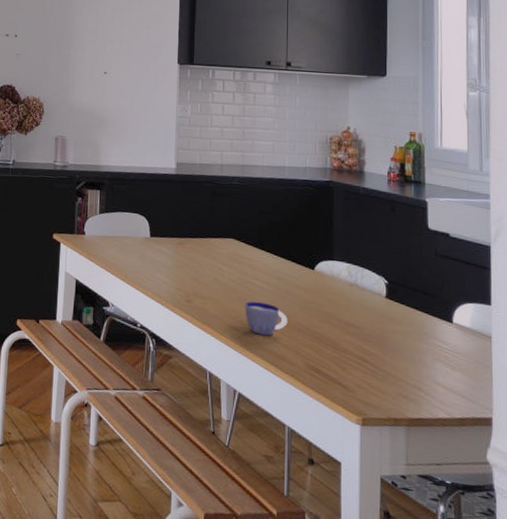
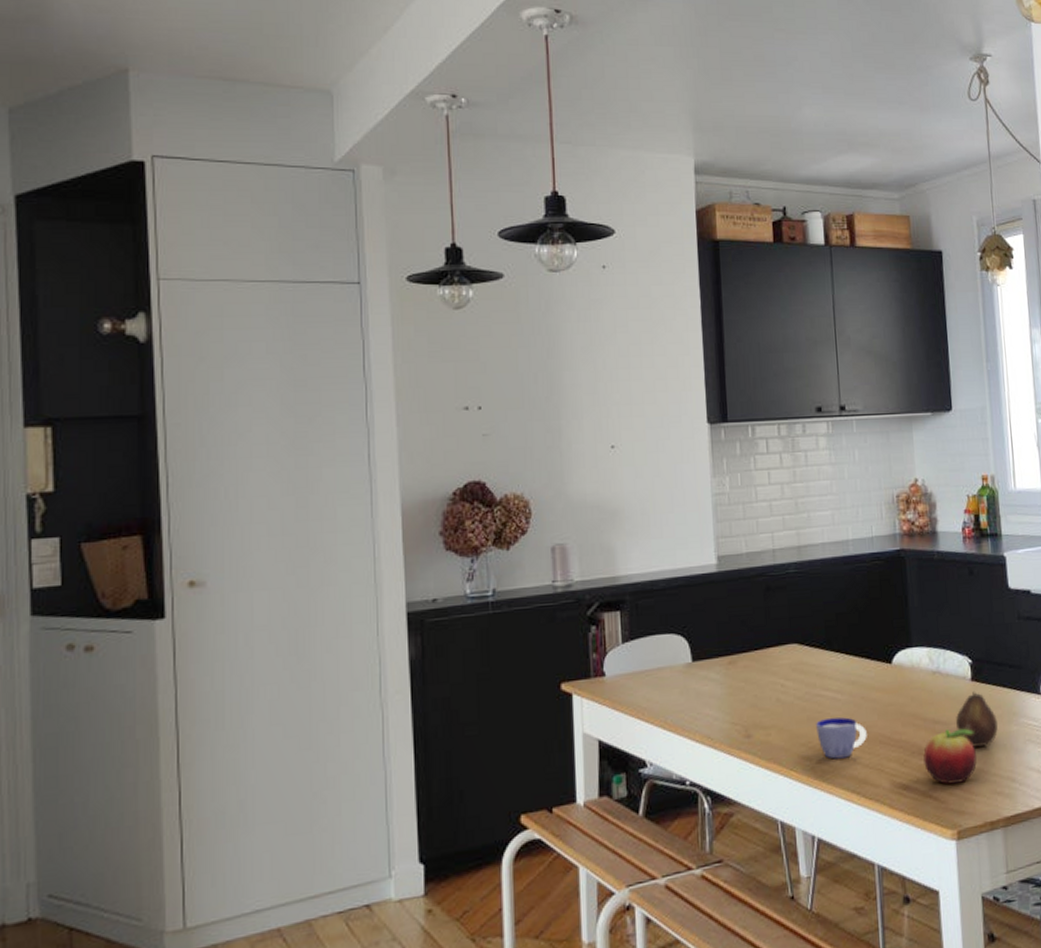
fruit: none [336,333,385,380] -> present [923,728,977,784]
fruit: none [368,306,408,355] -> present [955,690,998,747]

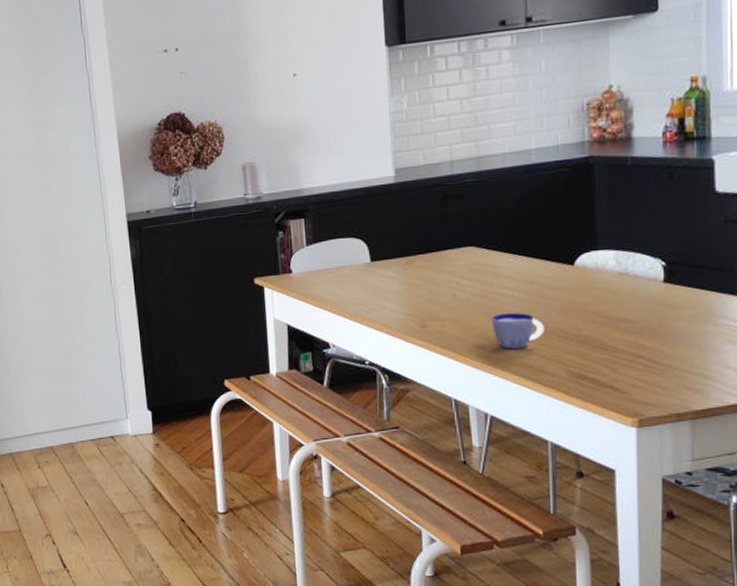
fruit: present [923,728,977,784] -> none [605,327,665,377]
fruit: present [955,690,998,747] -> none [642,292,692,345]

